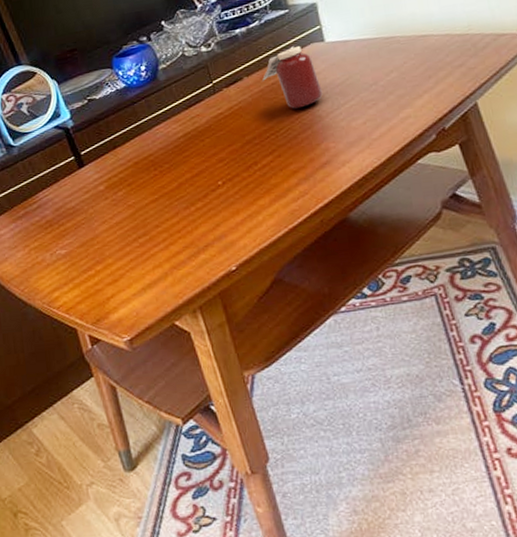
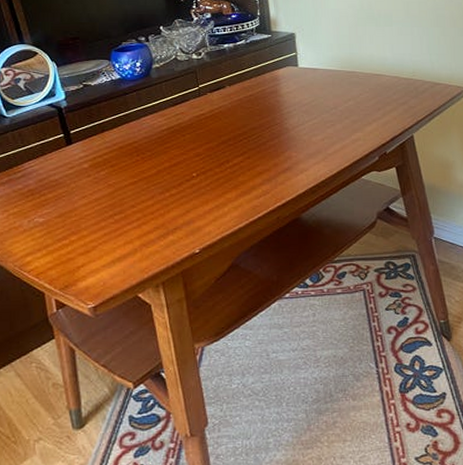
jar: present [262,46,323,109] -> none [242,66,291,119]

